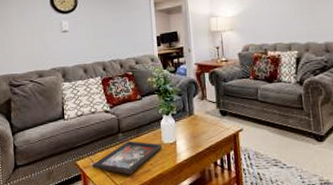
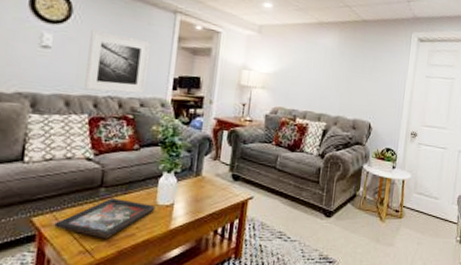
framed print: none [92,11,137,58] -> present [84,30,150,94]

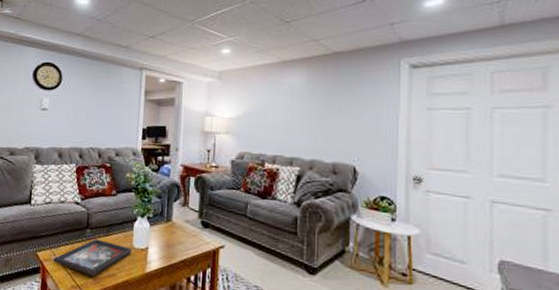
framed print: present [84,30,150,94] -> none [72,92,121,144]

